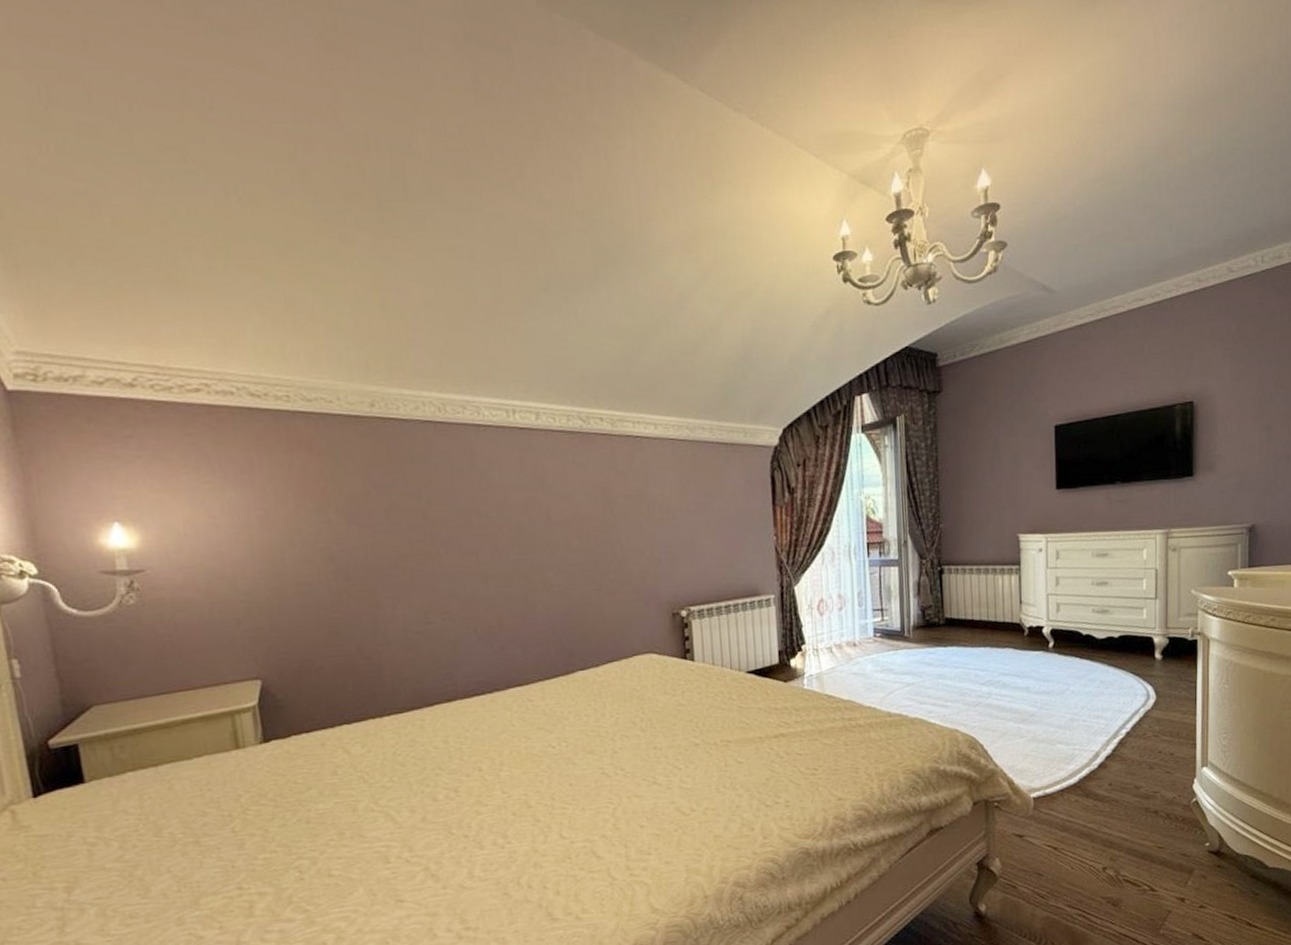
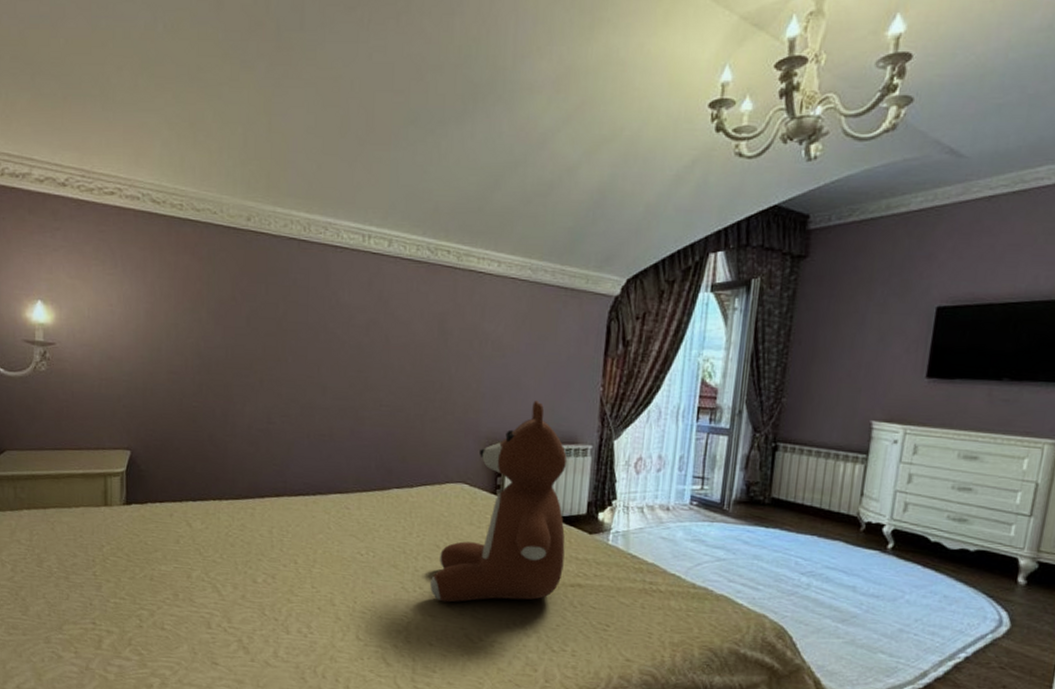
teddy bear: none [632,558,765,780] -> present [430,401,568,603]

